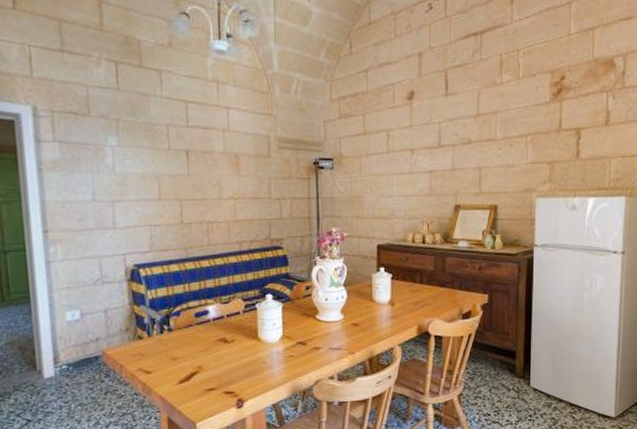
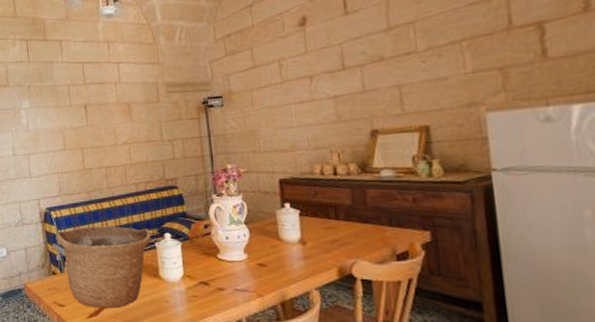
basket: none [144,286,252,373] -> present [56,226,151,308]

